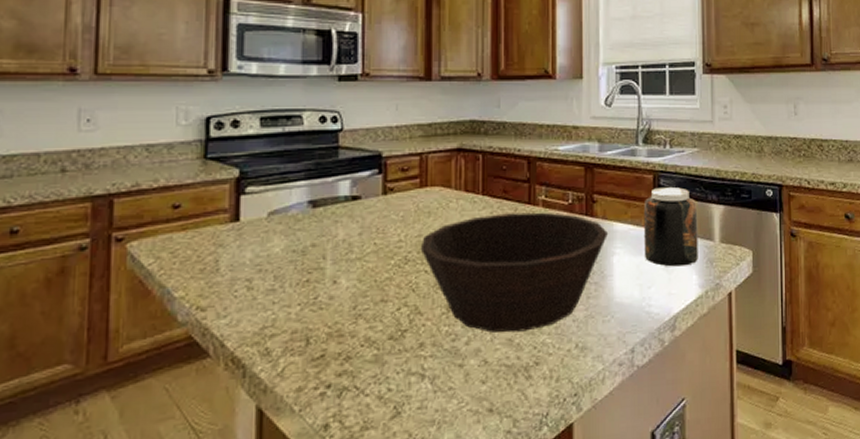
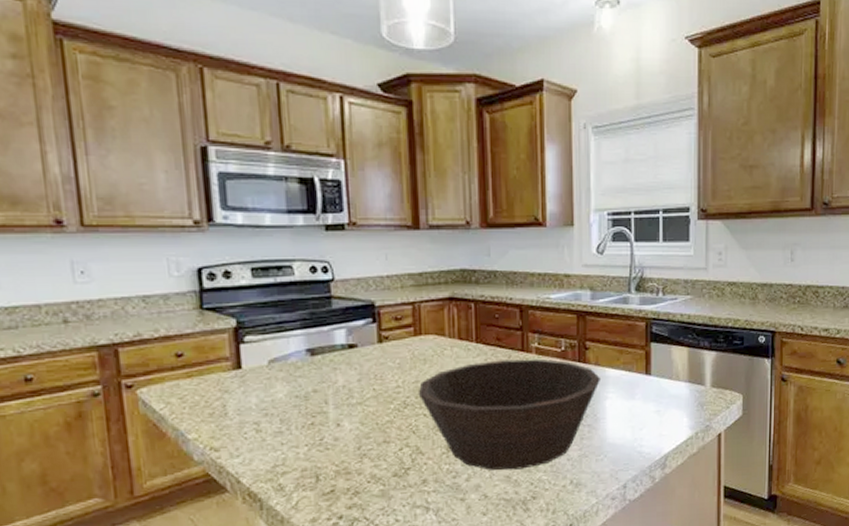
jar: present [643,187,698,267] -> none [635,334,690,410]

